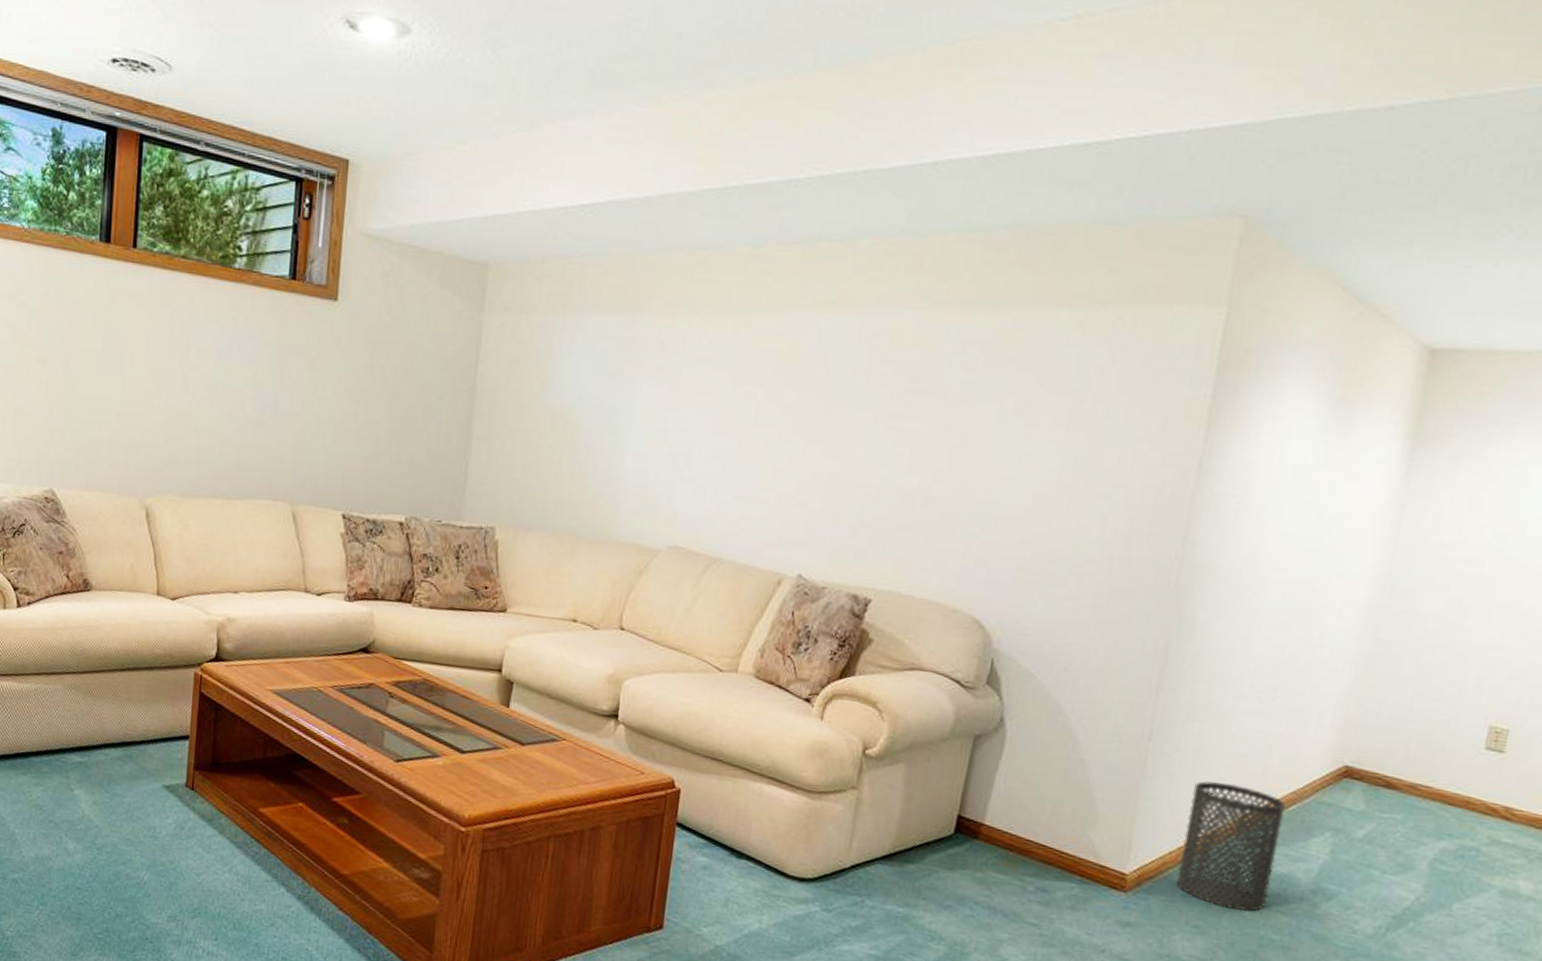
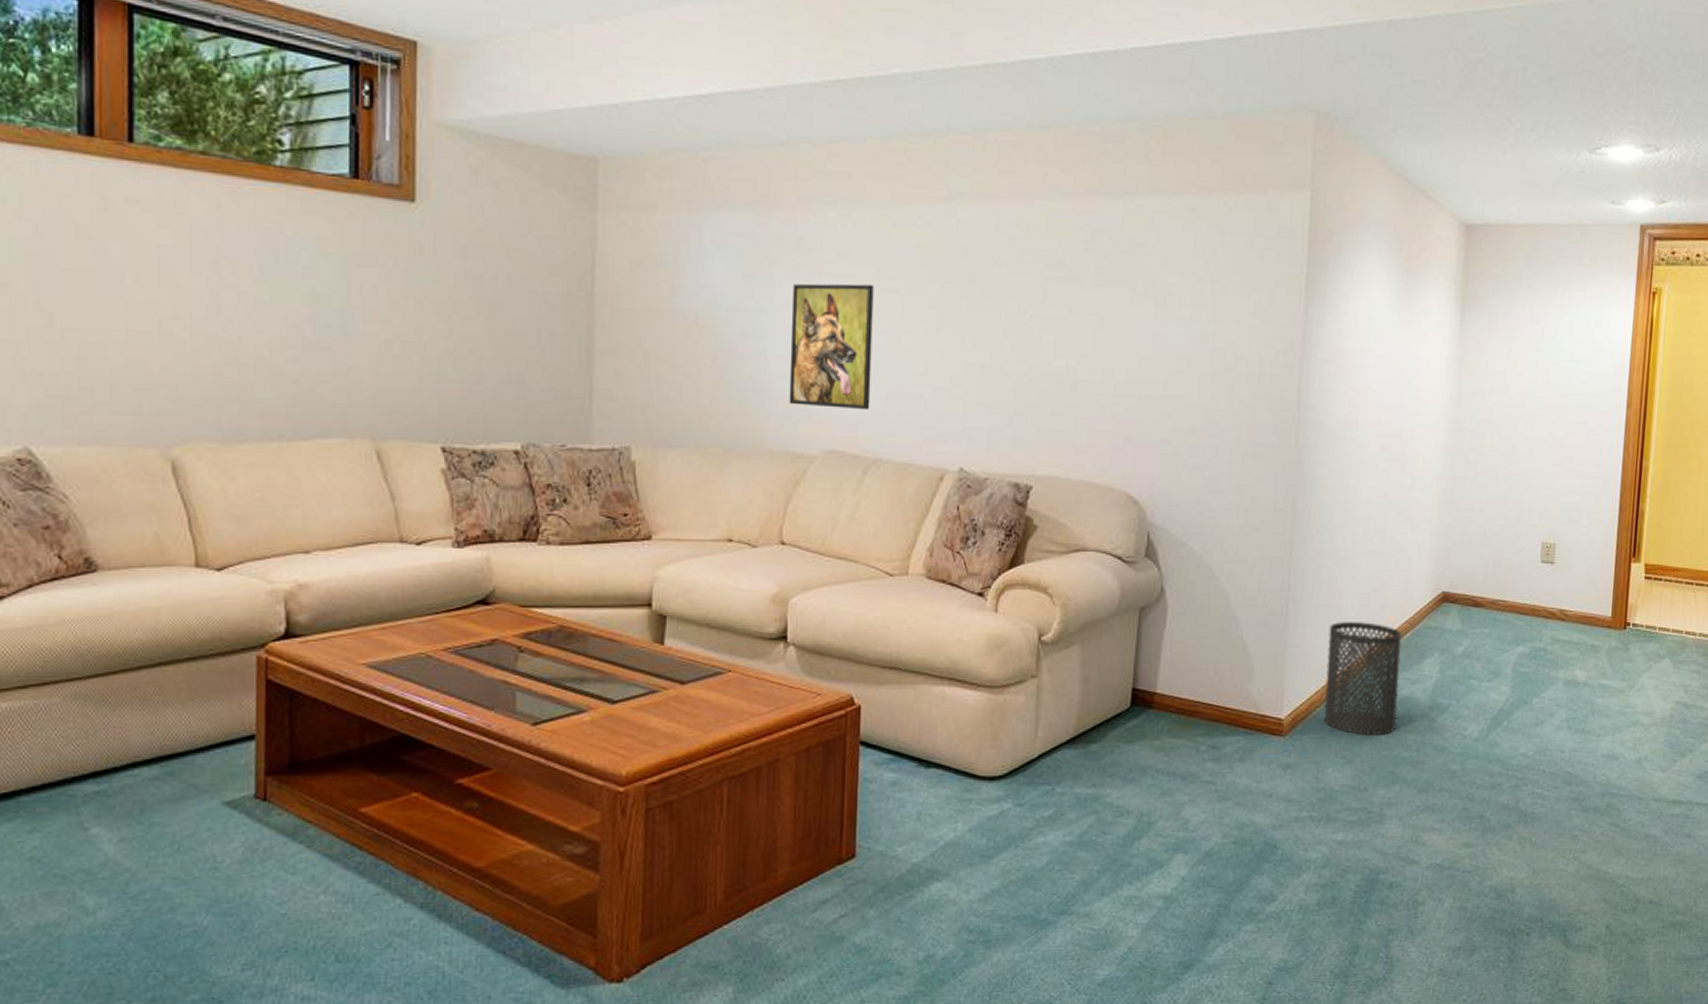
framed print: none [639,386,730,511] -> present [789,283,874,411]

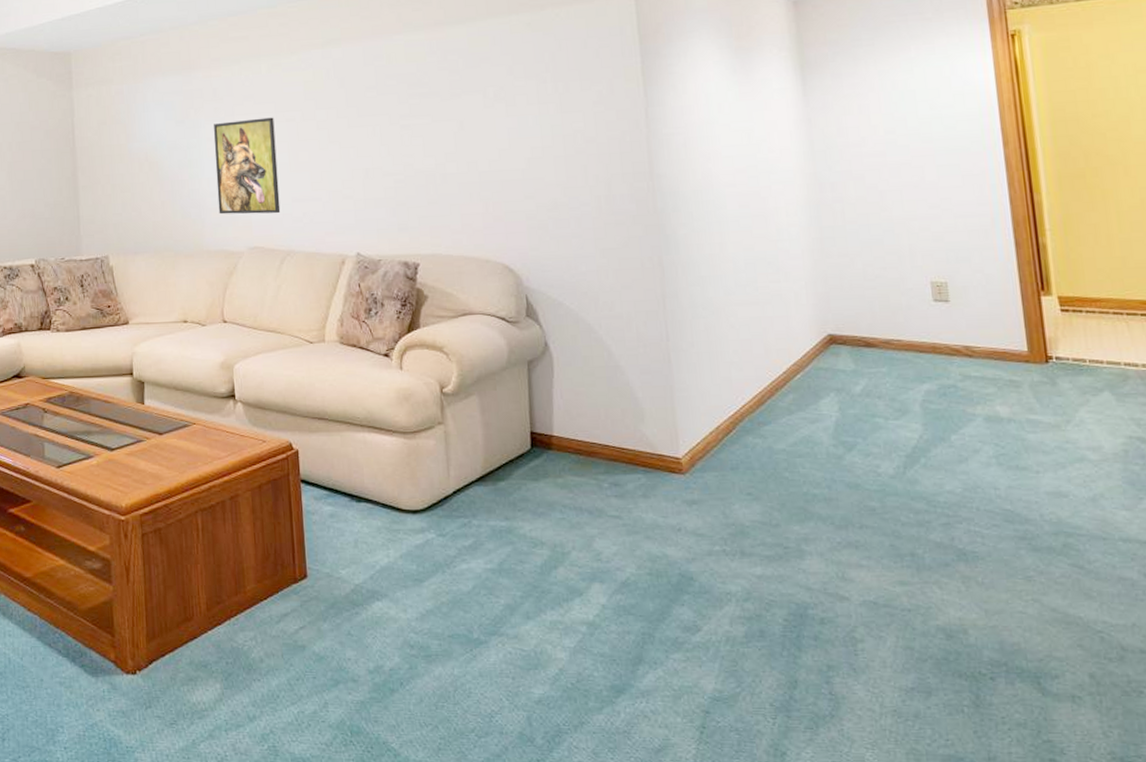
trash can: present [1323,621,1402,735] -> none [714,365,801,473]

